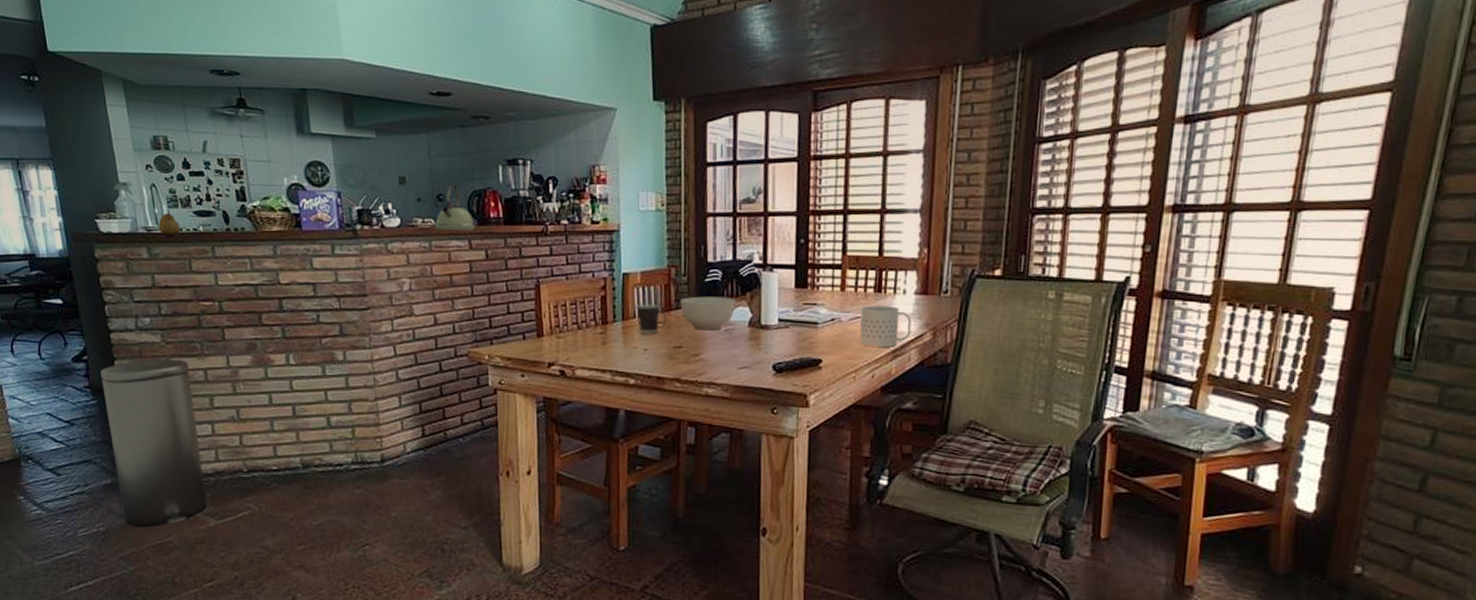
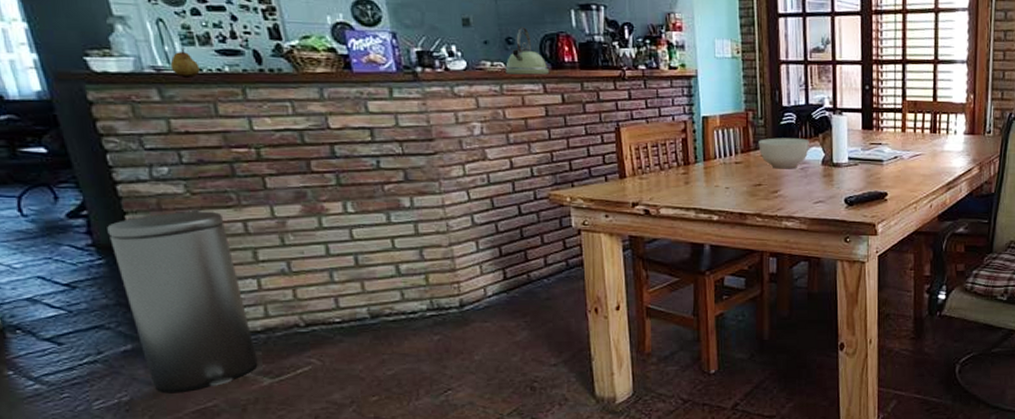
mug: present [636,304,667,334] -> none [717,145,746,173]
mug: present [859,305,912,348] -> none [918,145,962,182]

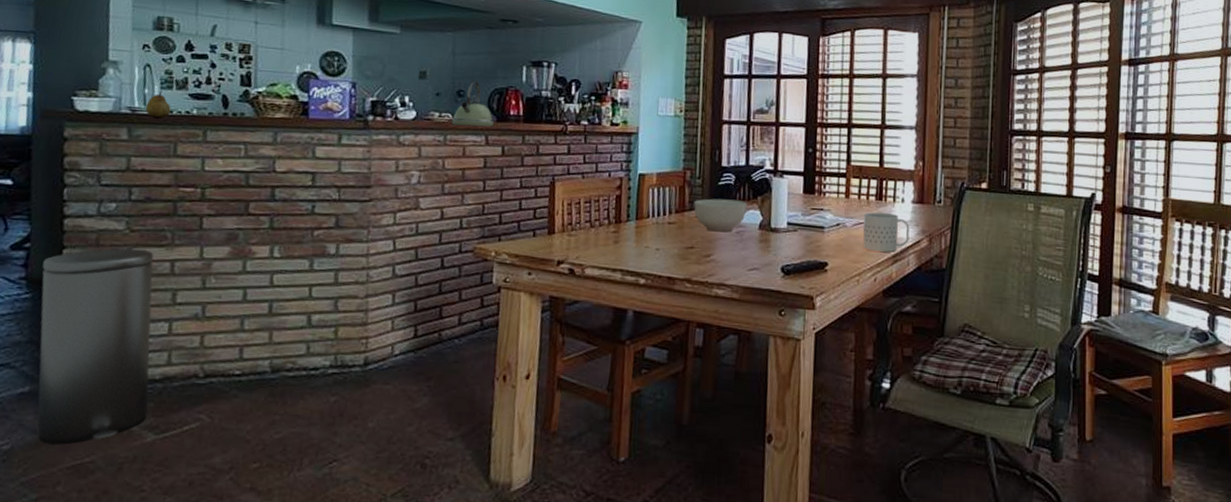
mug: none [918,145,962,182] -> present [862,212,910,253]

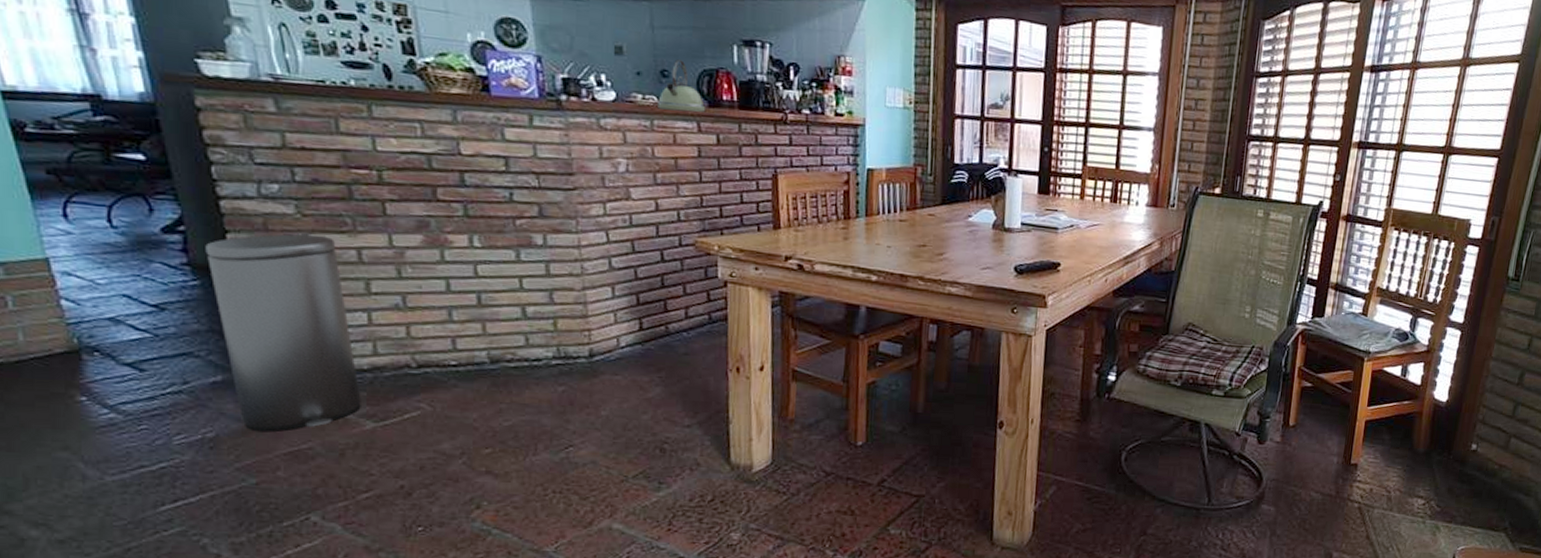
fruit: present [145,91,172,120] -> none [290,56,323,91]
bowl: present [694,198,747,232] -> none [925,196,981,231]
mug: present [862,212,910,253] -> none [1095,214,1142,255]

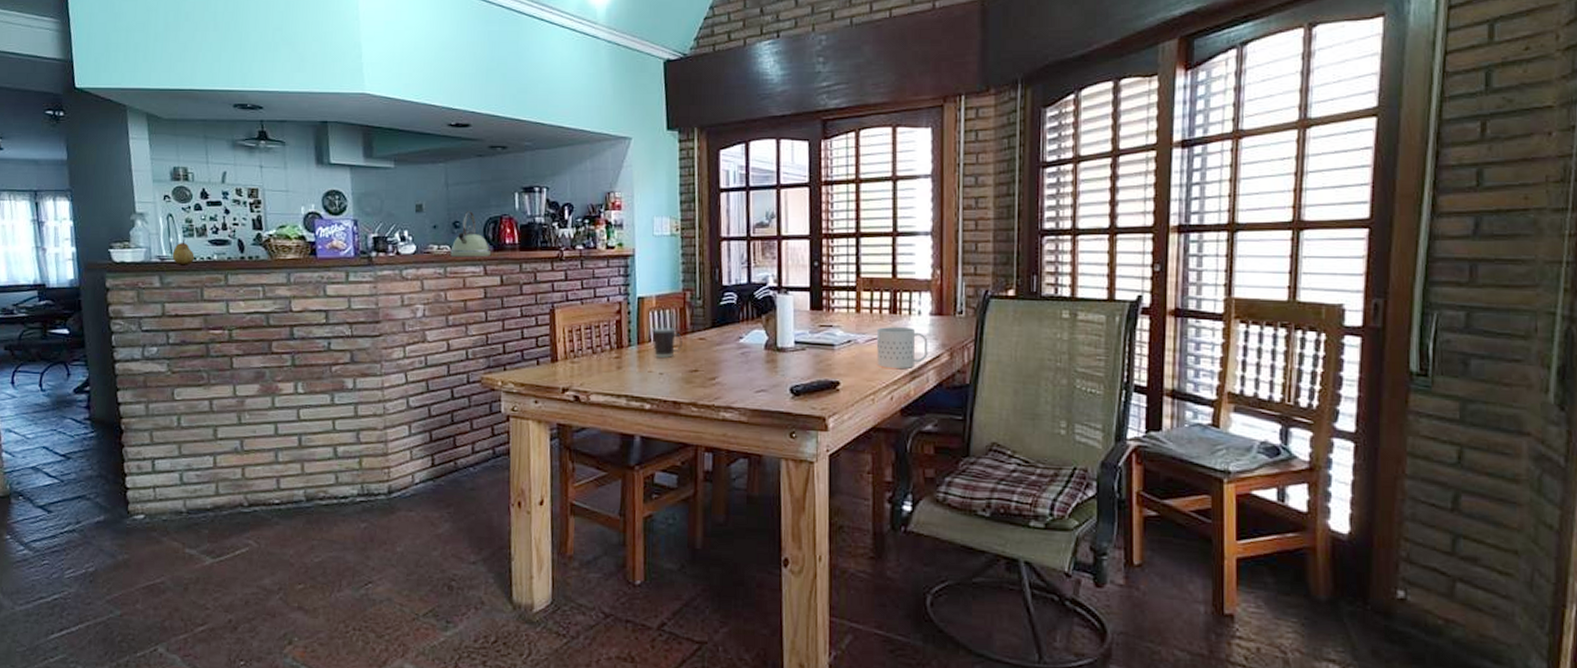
pedal bin: present [205,234,361,432] -> none [102,388,204,567]
fruit: none [290,56,323,91] -> present [172,239,195,267]
mug: none [881,201,912,232] -> present [652,327,683,358]
mug: none [1095,214,1142,255] -> present [876,327,928,370]

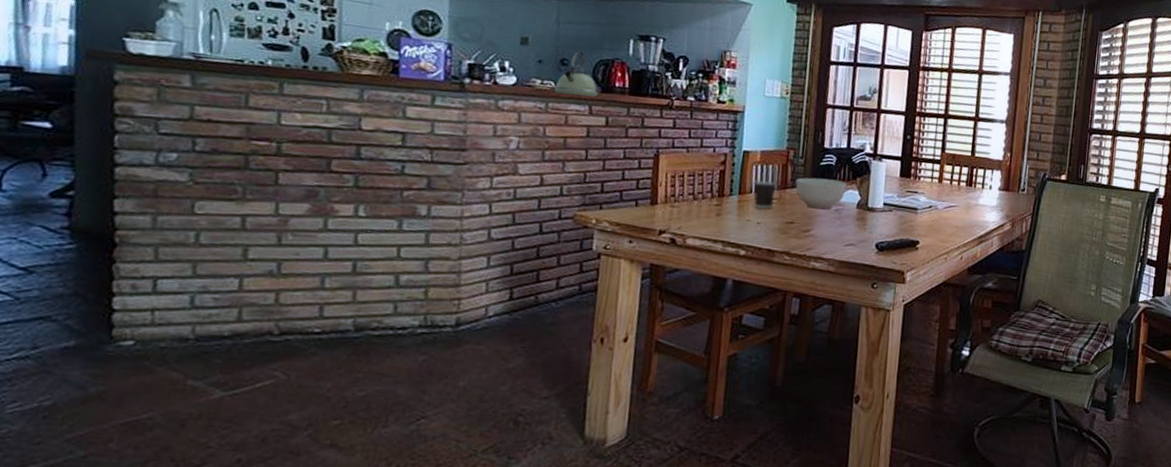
fruit: present [172,239,195,267] -> none [211,38,243,69]
bowl: none [696,319,751,354] -> present [795,177,847,210]
mug: present [876,327,928,370] -> none [952,197,995,234]

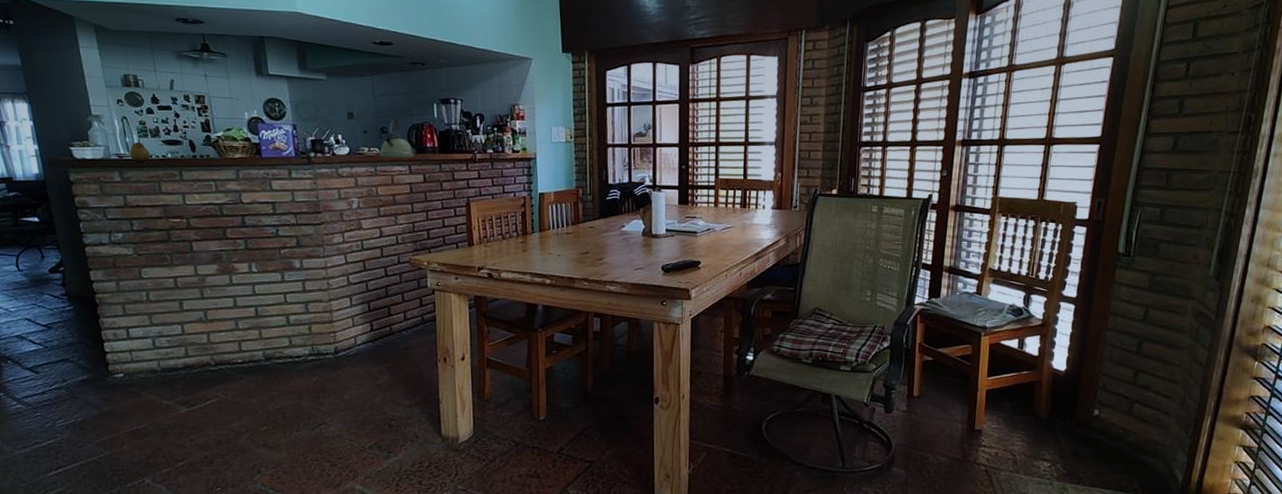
fruit: none [211,38,243,69] -> present [129,139,150,164]
mug: present [753,181,782,209] -> none [551,218,576,242]
bowl: present [795,177,847,210] -> none [587,211,631,239]

